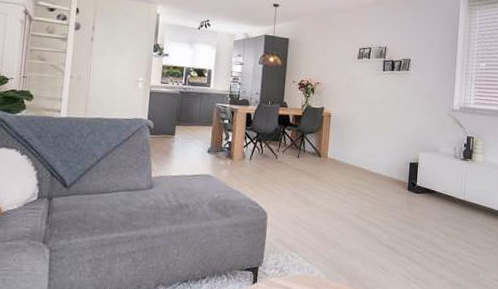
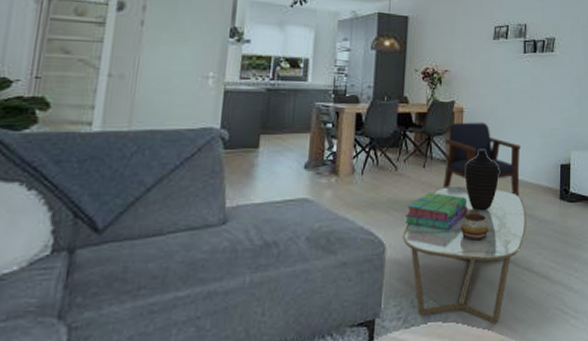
coffee table: none [279,173,380,281] -> present [401,186,527,324]
stack of books: none [283,176,332,207] -> present [405,192,467,231]
armchair: none [312,124,377,185] -> present [442,122,521,196]
decorative bowl: none [325,195,349,217] -> present [460,213,489,241]
decorative vase: none [330,147,359,195] -> present [465,150,499,211]

